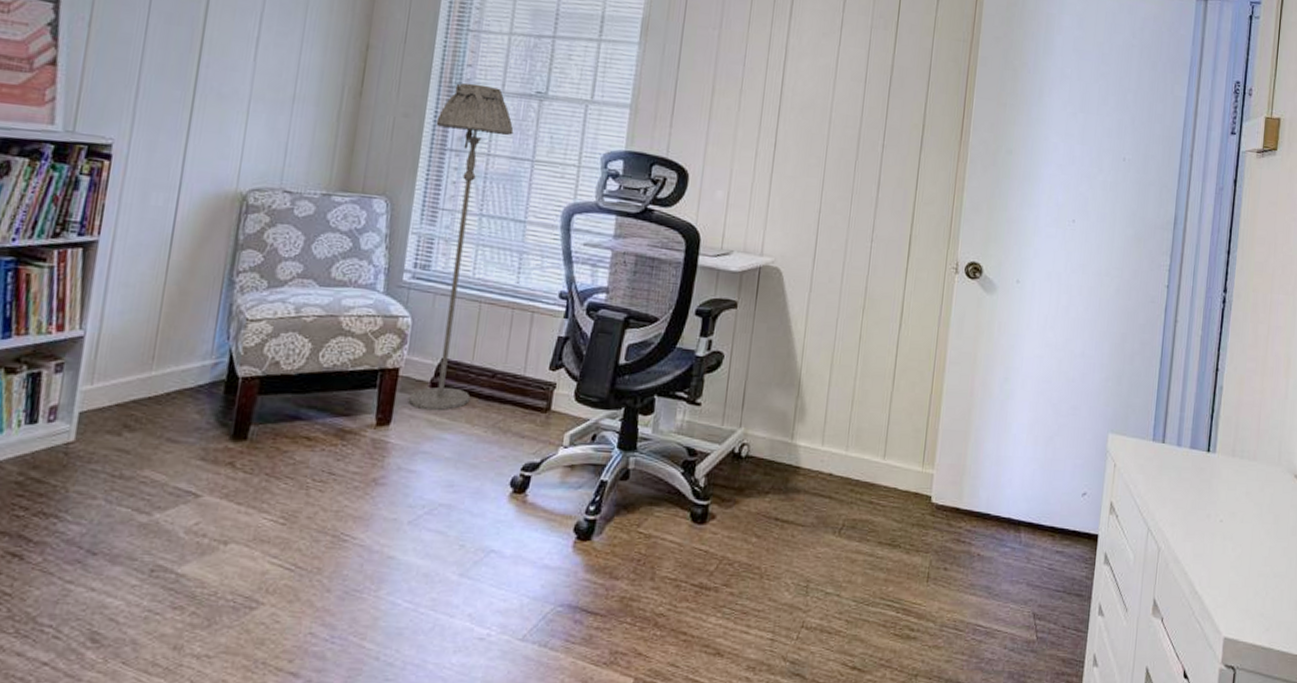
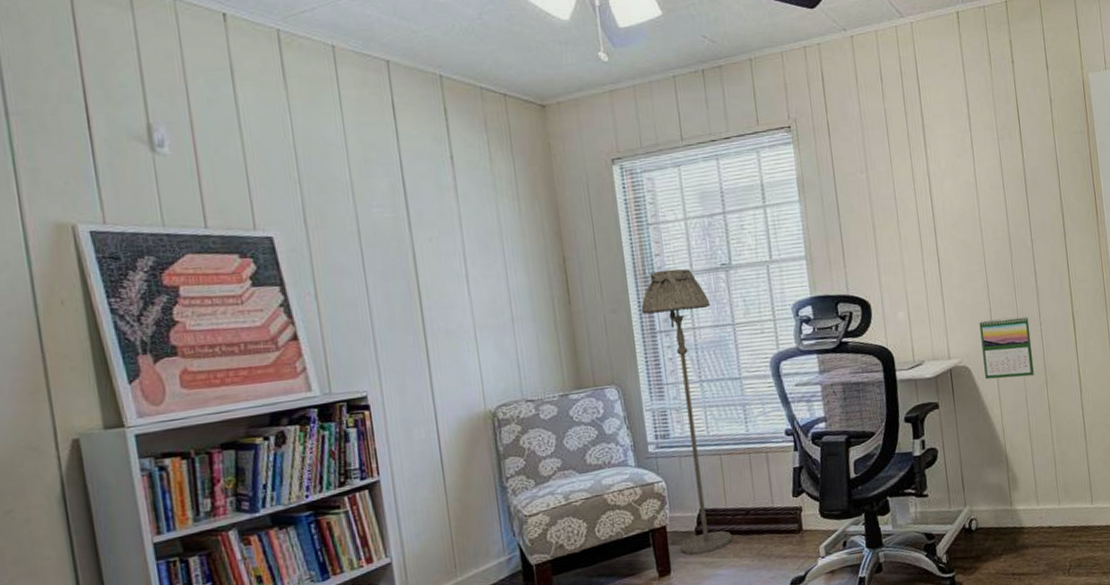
calendar: none [797,221,860,296] -> present [979,316,1034,380]

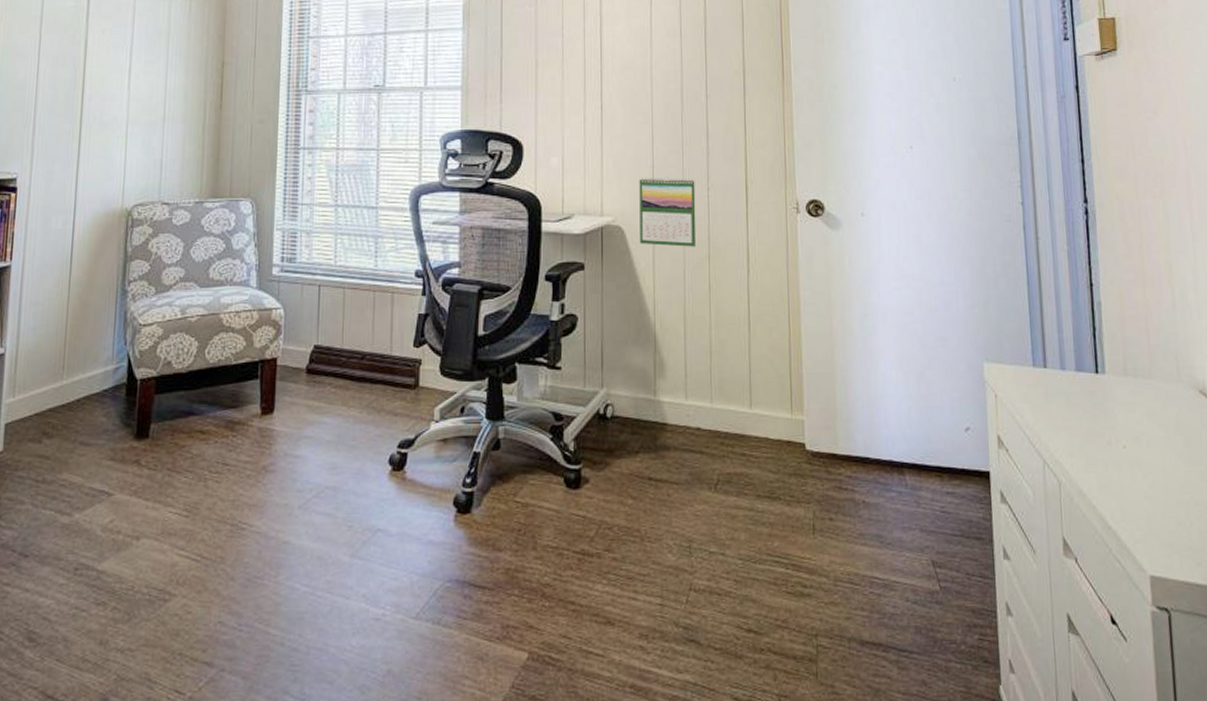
floor lamp: present [641,268,733,555] -> none [287,85,358,395]

